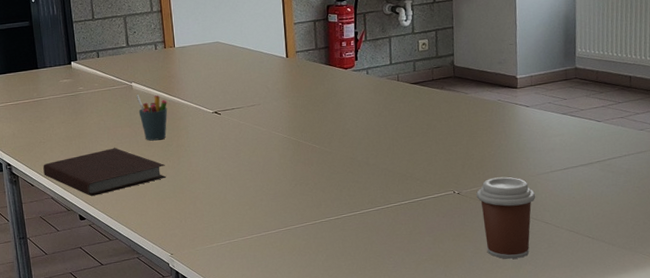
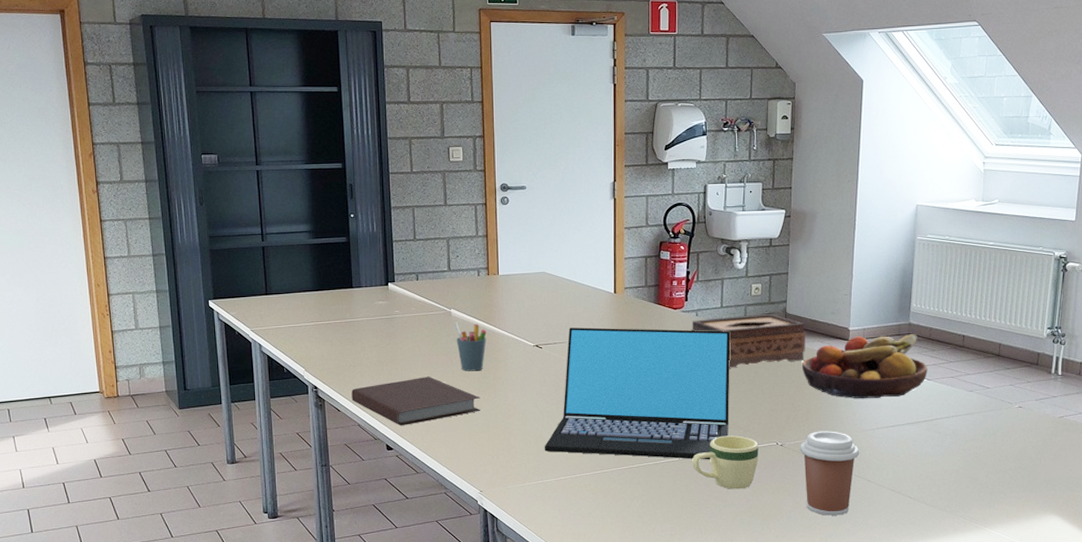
laptop: none [229,86,406,213] -> present [544,327,731,460]
tissue box: none [362,68,476,122] -> present [690,314,805,368]
mug: none [372,186,437,239] -> present [692,435,759,489]
fruit bowl: none [472,78,597,144] -> present [801,334,928,399]

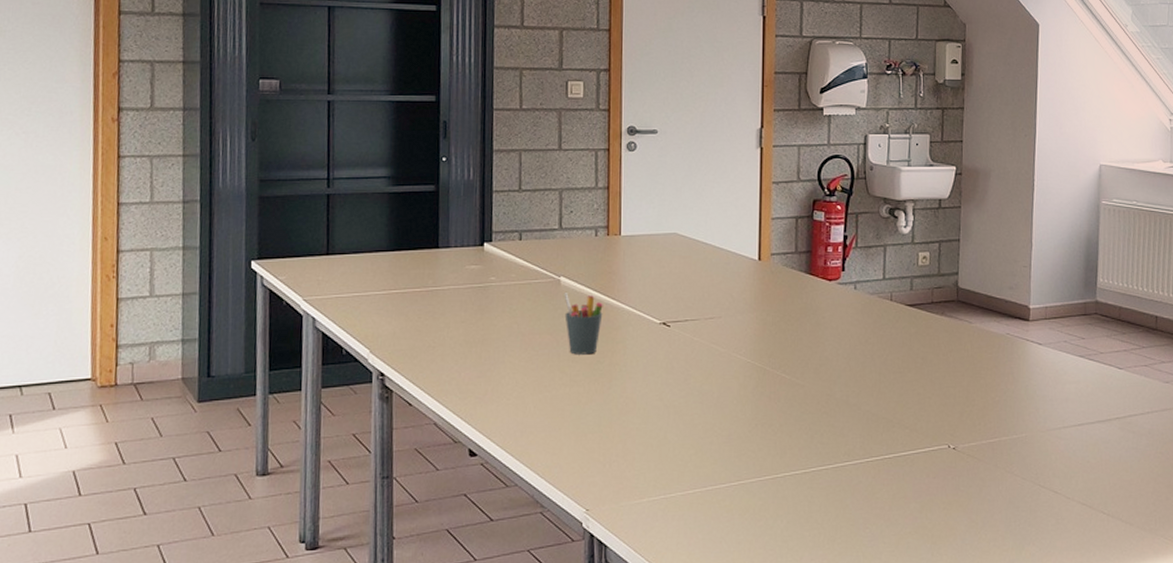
notebook: present [351,376,480,425] -> none [428,361,591,424]
laptop: present [544,327,731,460] -> none [668,301,894,468]
tissue box: present [690,314,805,368] -> none [848,288,980,353]
mug: present [692,435,759,489] -> none [849,436,928,505]
coffee cup: present [800,431,860,516] -> none [975,430,1045,537]
fruit bowl: present [801,334,928,399] -> none [976,314,1118,392]

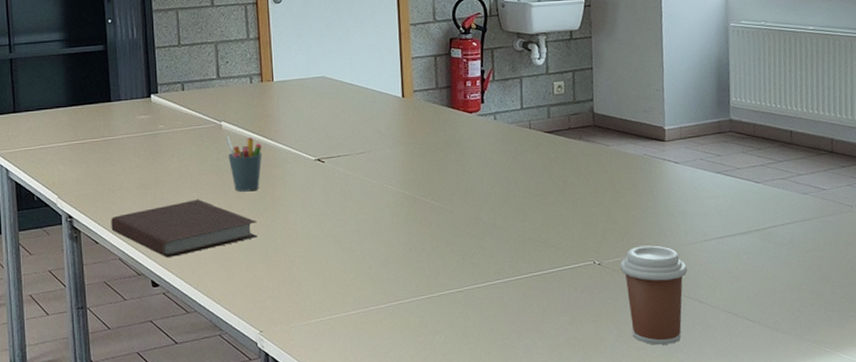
notebook: none [428,361,591,424] -> present [111,199,258,257]
coffee cup: none [975,430,1045,537] -> present [620,245,688,345]

